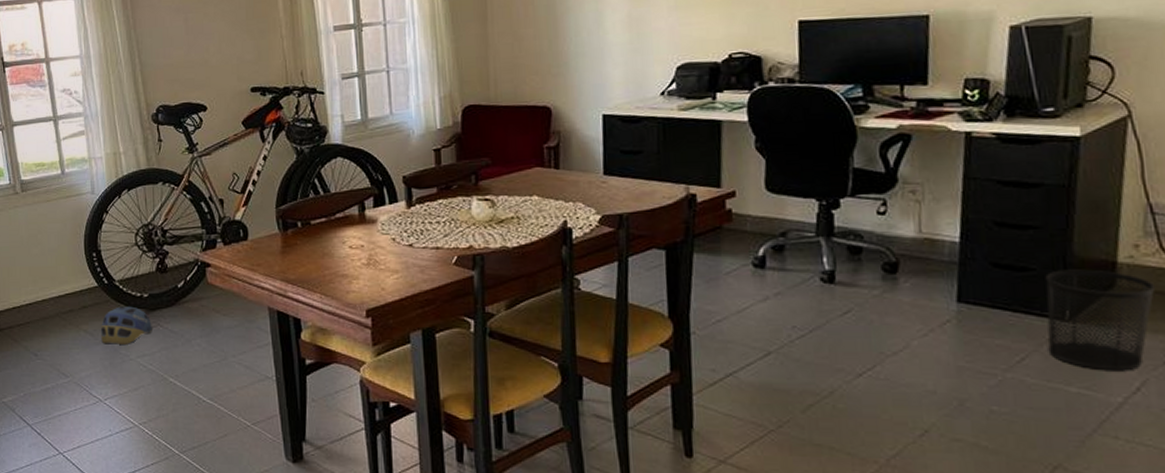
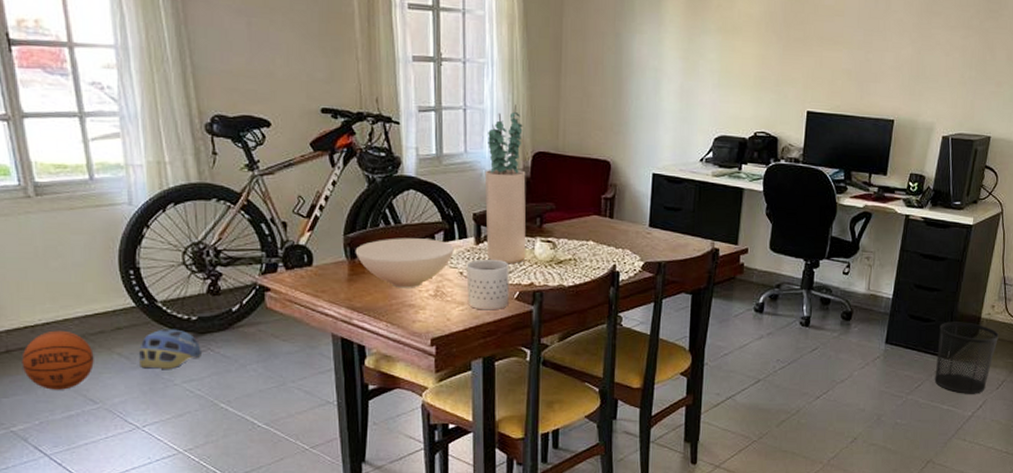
basketball: none [11,310,65,364] -> present [21,330,94,390]
bowl: none [287,205,385,258] -> present [355,238,454,288]
mug: none [399,222,447,278] -> present [466,259,509,310]
vase: none [412,59,462,227] -> present [484,104,527,265]

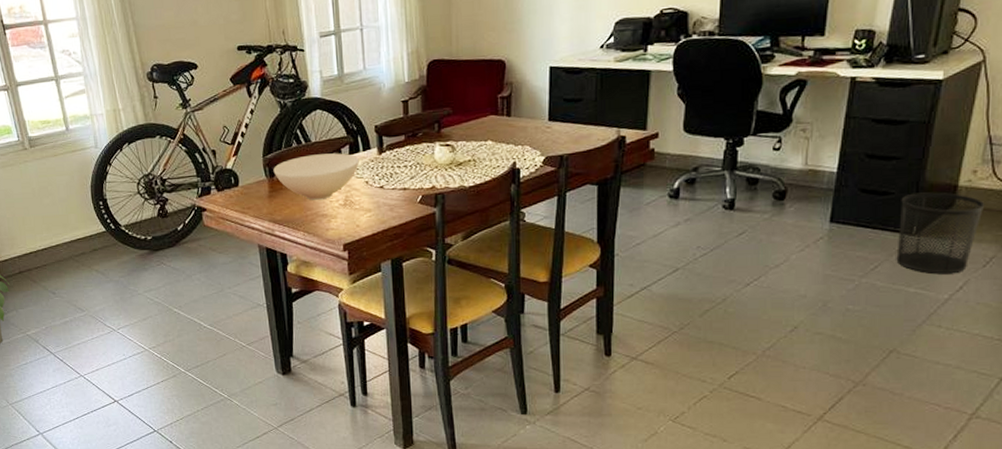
basketball: present [21,330,94,390] -> none [30,254,80,302]
bicycle helmet: present [139,329,201,369] -> none [111,248,157,281]
mug: present [466,259,509,310] -> none [371,166,413,215]
vase: present [484,104,527,265] -> none [383,17,427,171]

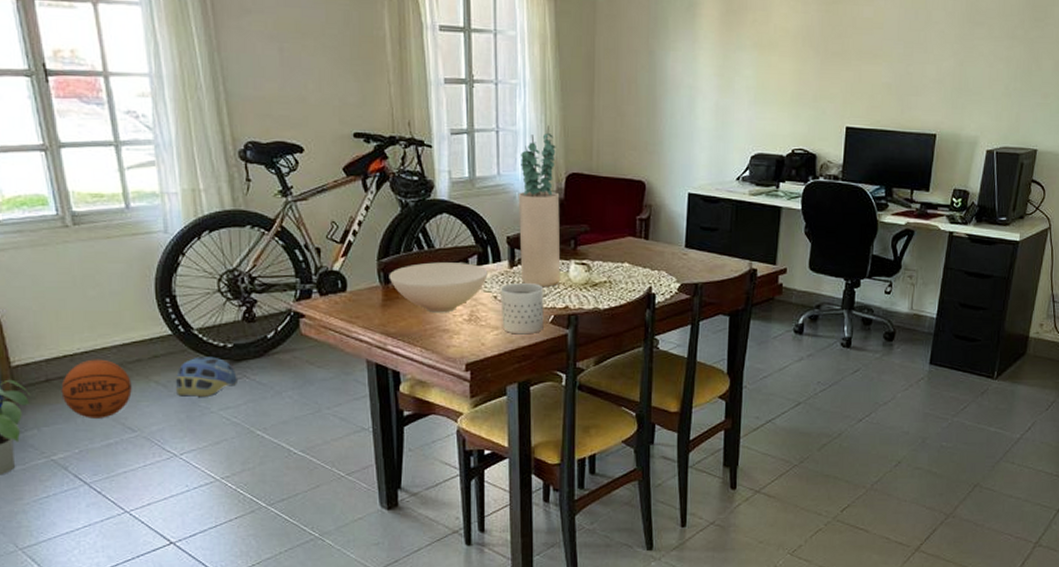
basketball: none [30,254,80,302] -> present [61,359,132,418]
bicycle helmet: none [111,248,157,281] -> present [176,356,237,397]
mug: none [371,166,413,215] -> present [500,282,544,335]
vase: none [383,17,427,171] -> present [518,125,561,288]
waste bin: present [896,192,985,274] -> none [981,341,1049,416]

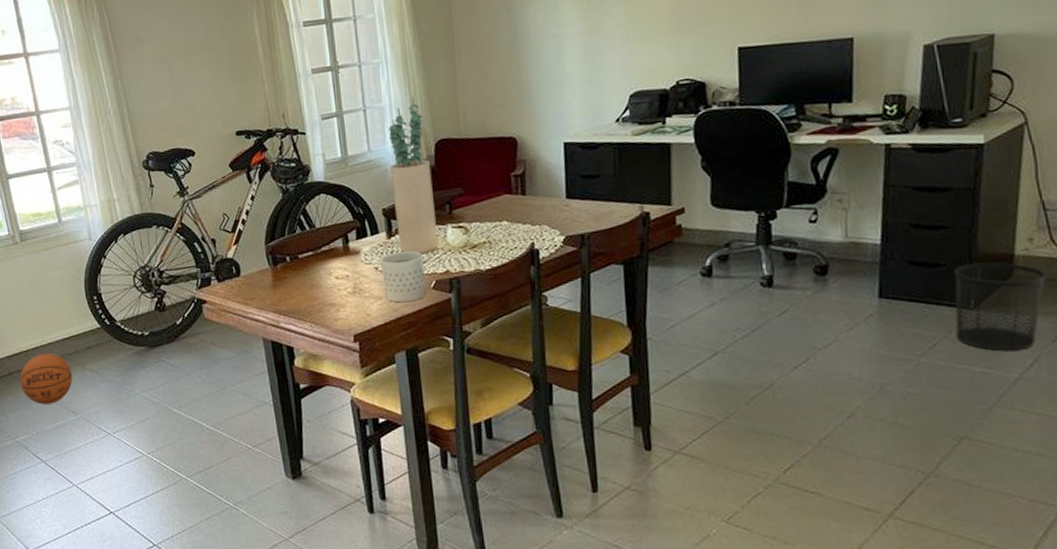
bicycle helmet: present [176,356,237,397] -> none [106,344,155,381]
bowl: present [389,262,488,313] -> none [276,238,368,289]
waste bin: none [981,341,1049,416] -> present [954,262,1047,352]

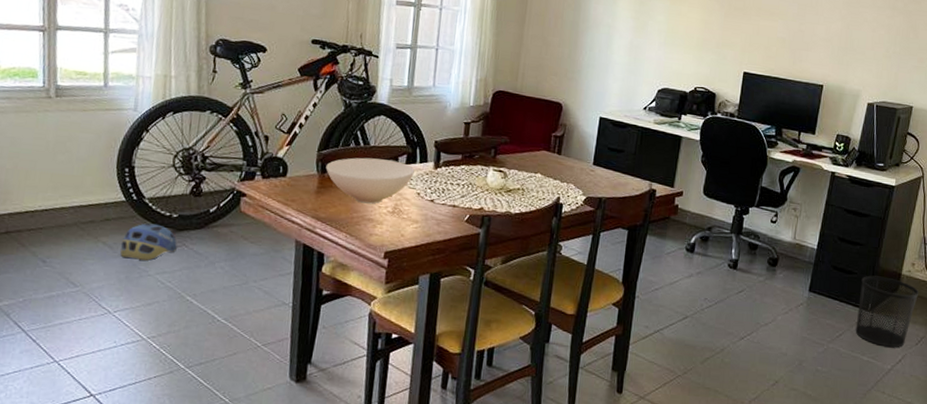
basketball: present [20,353,73,405] -> none [17,216,82,272]
bicycle helmet: none [106,344,155,381] -> present [120,223,177,261]
bowl: none [276,238,368,289] -> present [325,157,415,204]
mug: present [380,251,426,303] -> none [421,182,463,230]
vase: present [389,97,439,255] -> none [444,48,487,190]

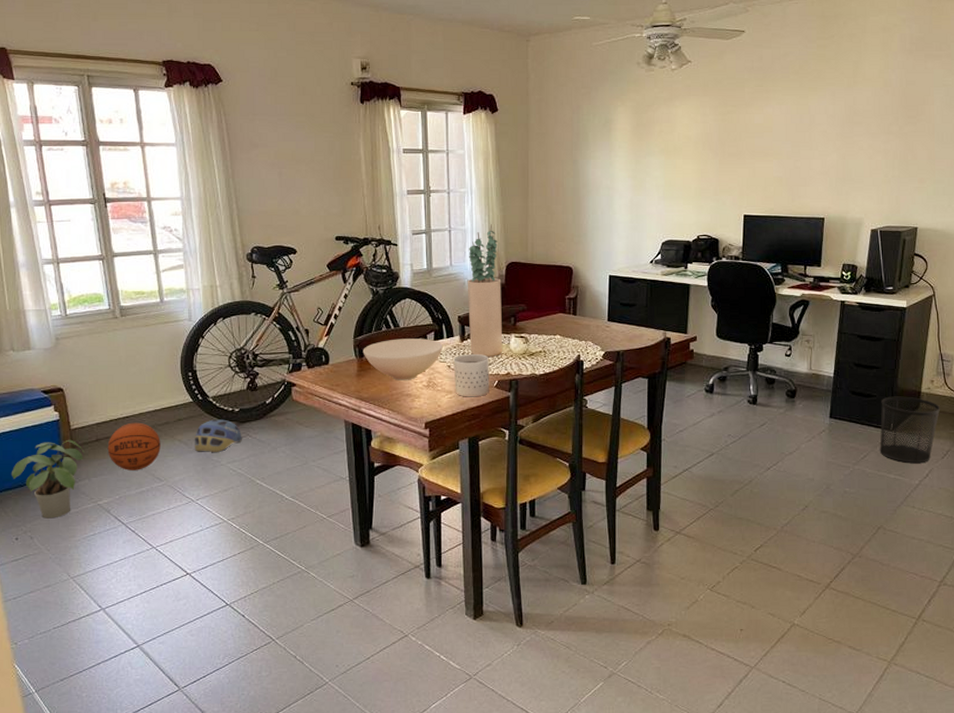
basketball: none [17,216,82,272] -> present [107,422,161,471]
mug: none [421,182,463,230] -> present [453,353,489,397]
vase: none [444,48,487,190] -> present [467,224,503,358]

